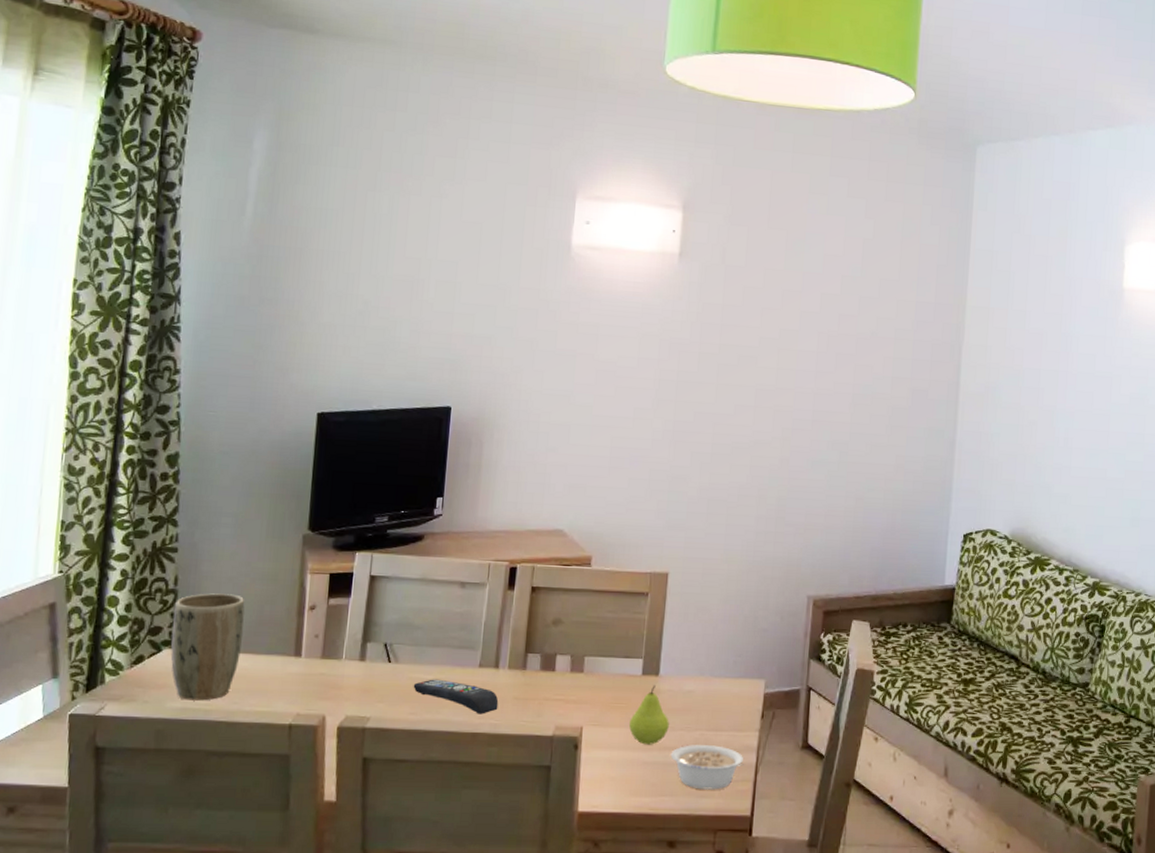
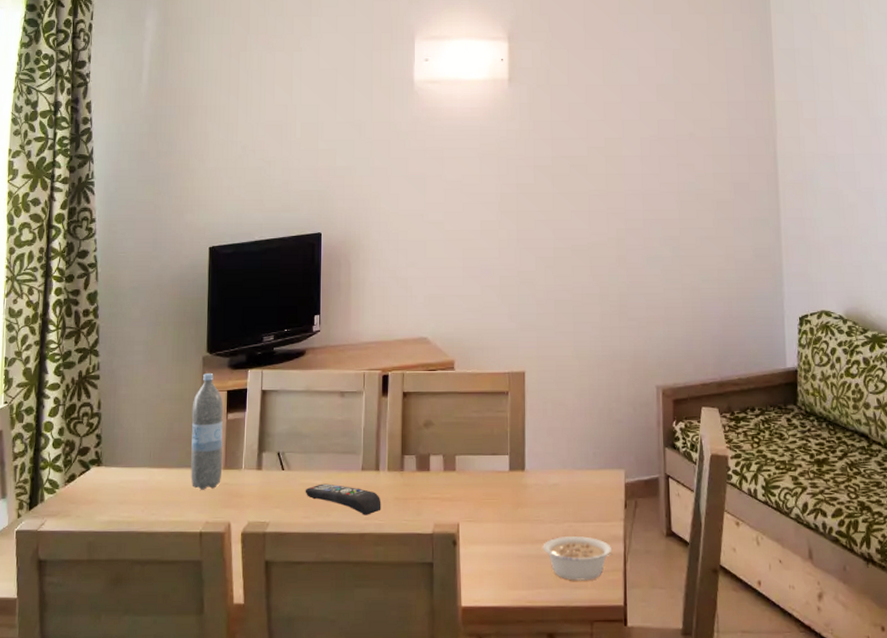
plant pot: present [170,593,245,701] -> none [97,414,157,514]
water bottle: none [281,552,325,680] -> present [191,372,223,490]
fruit: present [629,685,669,745] -> none [502,480,539,539]

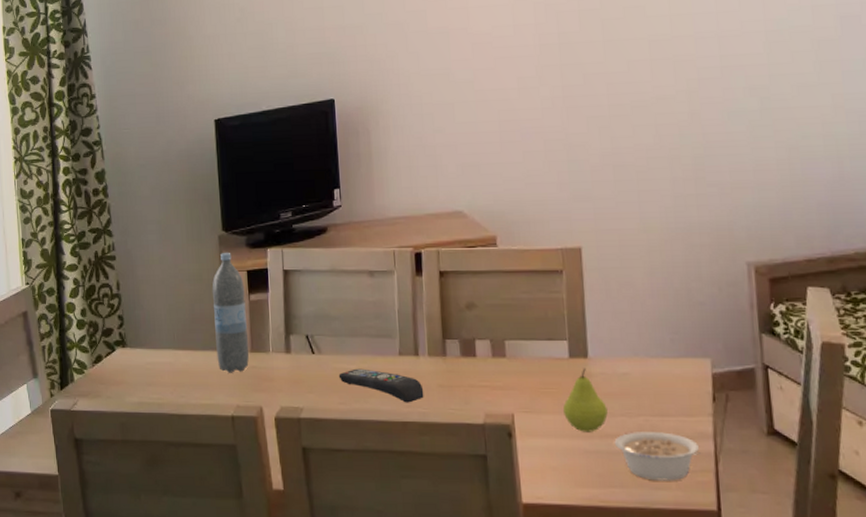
fruit: none [502,480,539,539] -> present [563,368,608,432]

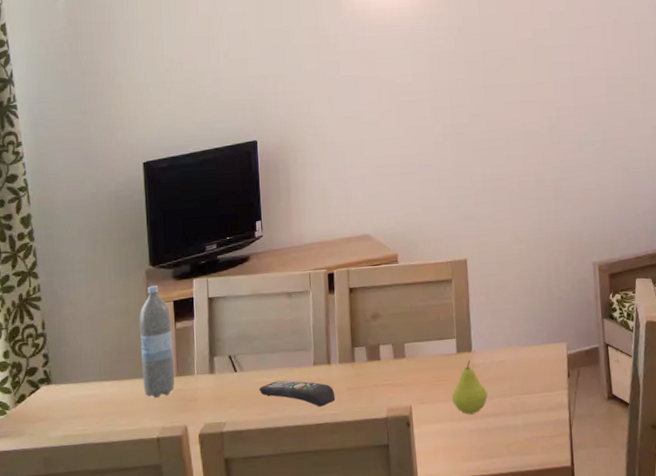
legume: present [614,432,701,481] -> none [492,407,559,448]

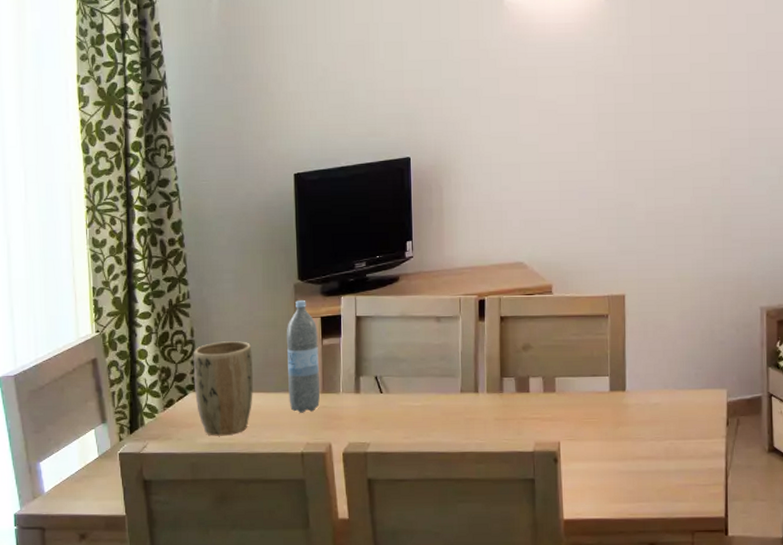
plant pot: none [45,330,107,429] -> present [193,341,254,436]
remote control: present [259,380,335,407] -> none [404,405,482,435]
fruit: present [452,360,488,415] -> none [603,400,640,456]

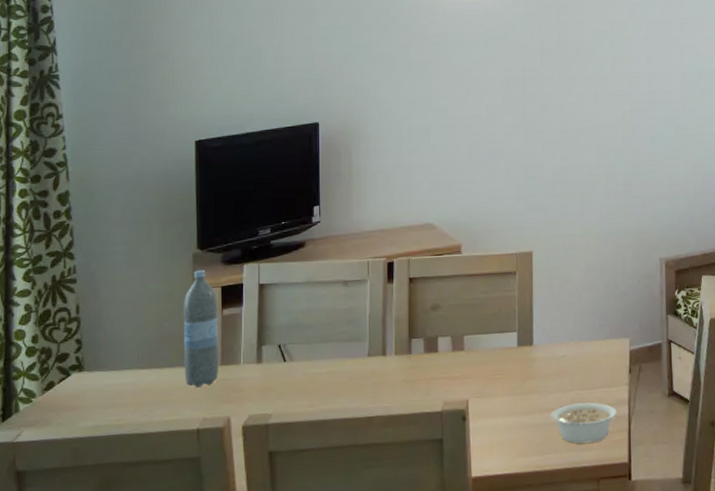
plant pot: present [193,341,254,436] -> none [78,315,146,418]
legume: none [644,453,714,495] -> present [551,402,618,444]

